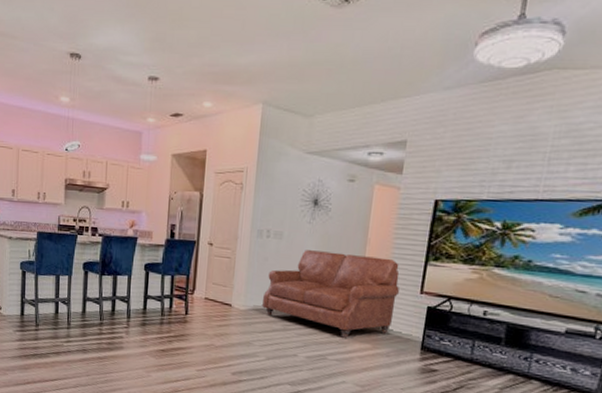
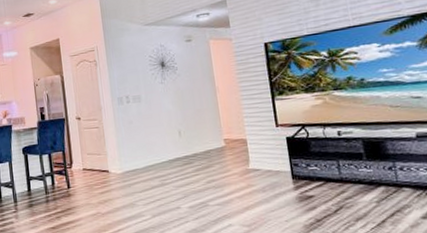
sofa: present [262,250,400,339] -> none [136,101,259,183]

